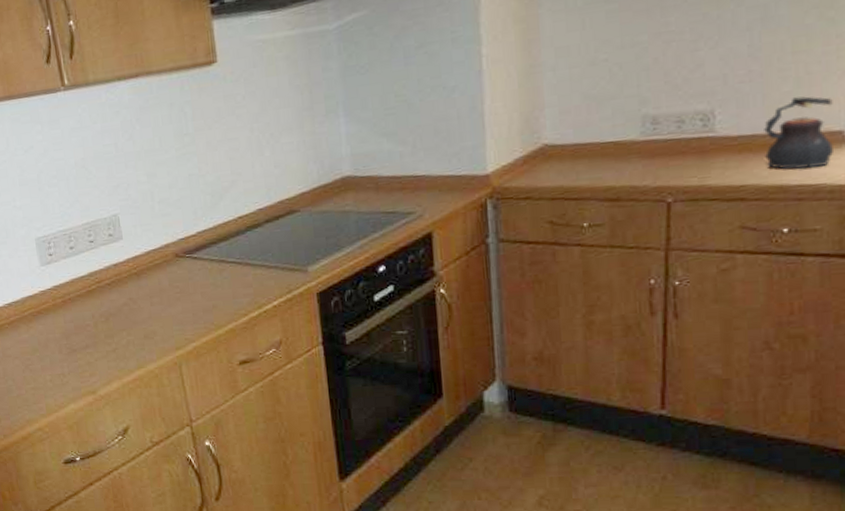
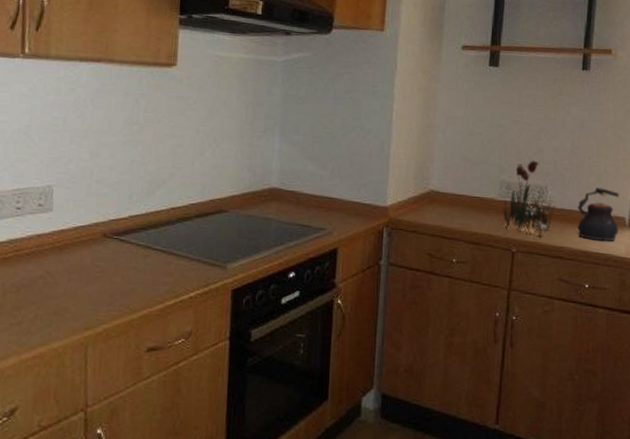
flower: none [647,79,728,180] -> present [502,160,555,239]

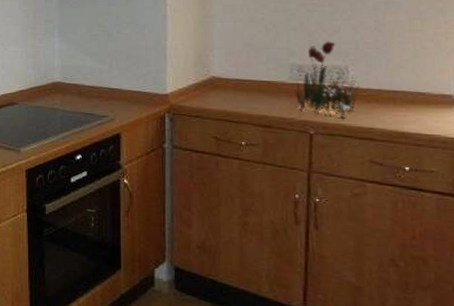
teapot: present [577,187,619,241] -> none [388,65,446,121]

